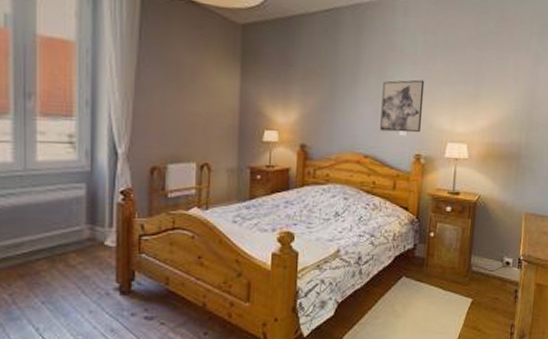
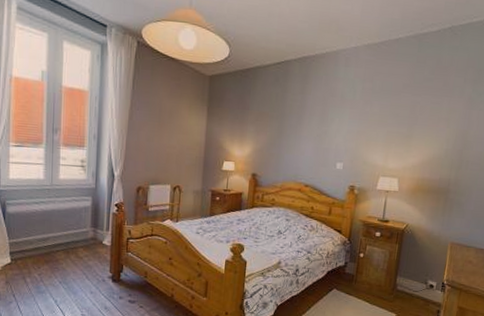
wall art: present [380,79,425,133] -> none [320,121,362,167]

